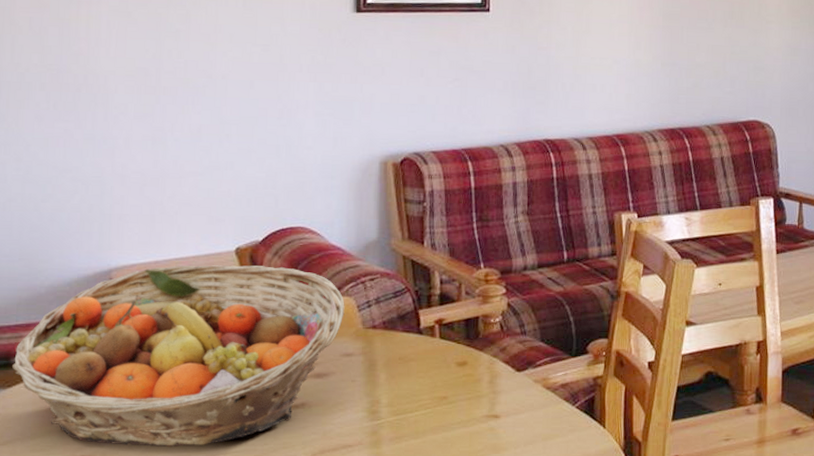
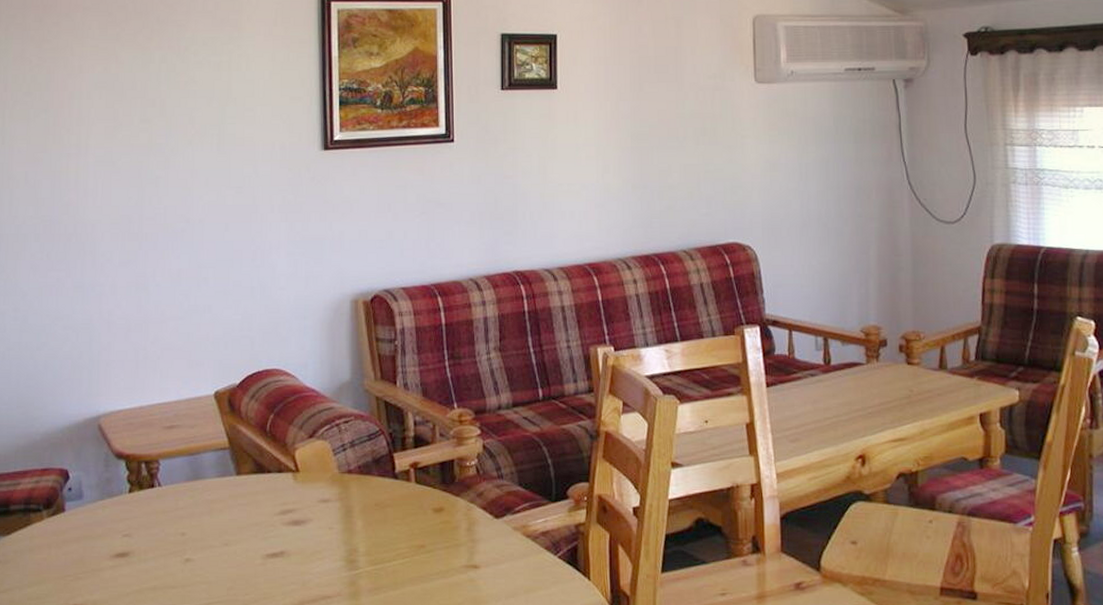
fruit basket: present [11,265,345,448] -> none [10,410,320,597]

